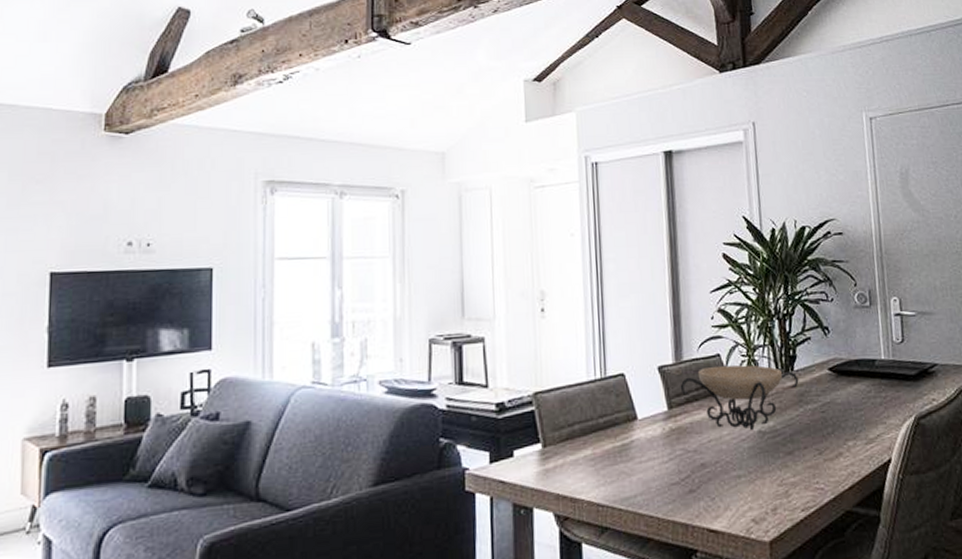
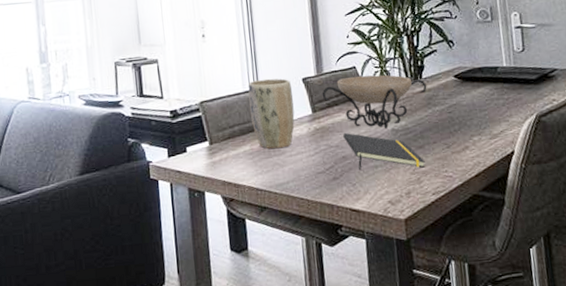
plant pot: none [593,365,647,454] -> present [248,78,295,149]
notepad: none [703,434,794,481] -> present [343,132,425,170]

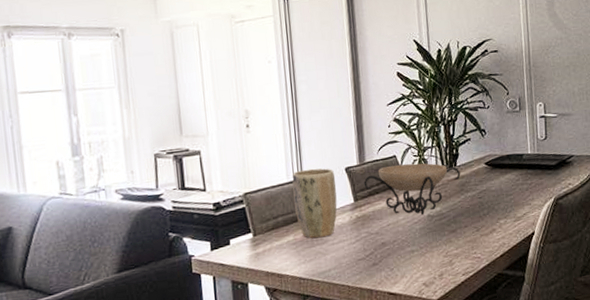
notepad: present [343,132,425,170] -> none [383,219,457,255]

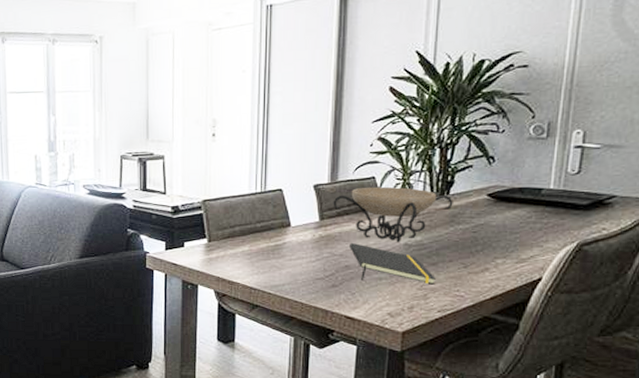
plant pot: present [292,168,337,238] -> none [253,182,302,252]
notepad: none [383,219,457,255] -> present [350,242,436,285]

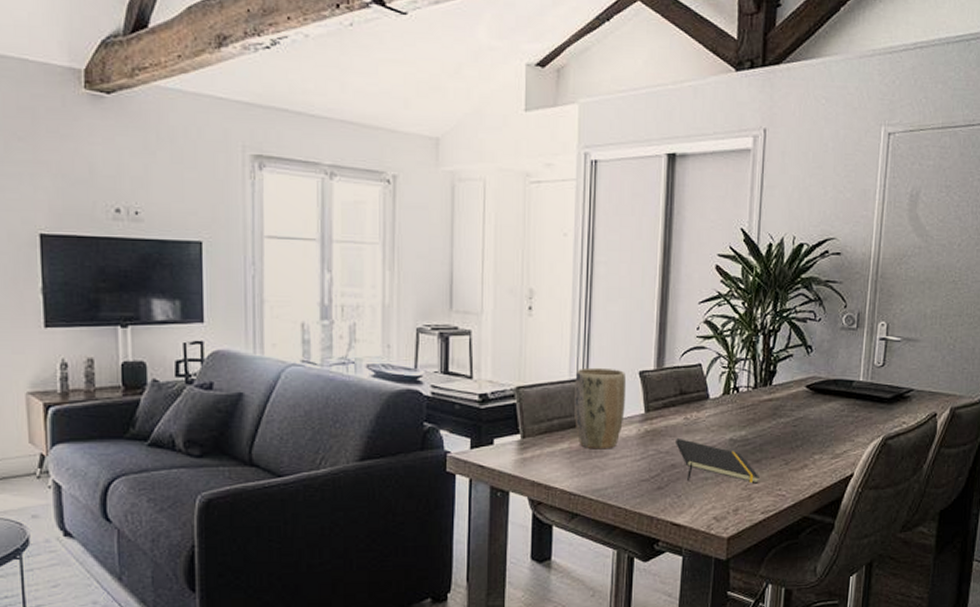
plant pot: none [253,182,302,252] -> present [573,367,627,450]
decorative bowl: present [333,186,453,243] -> none [659,375,776,438]

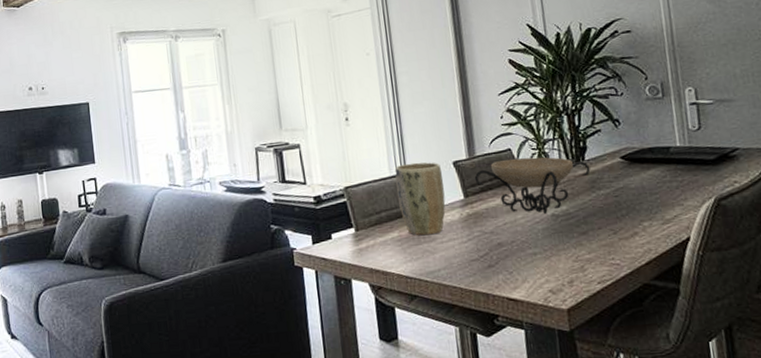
decorative bowl: none [659,375,776,438] -> present [474,157,591,215]
notepad: present [676,437,759,484] -> none [498,218,589,257]

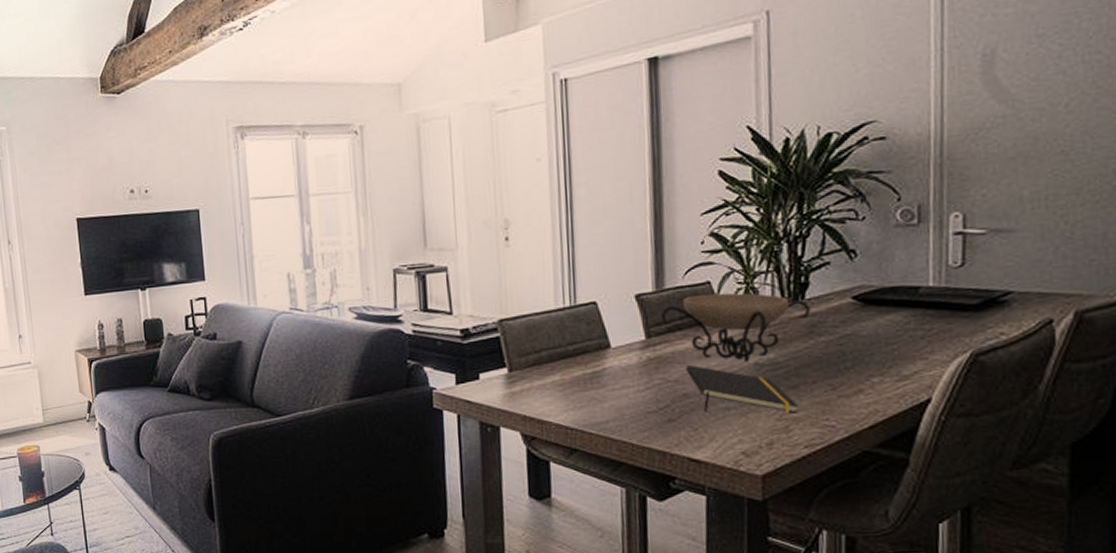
plant pot: present [395,162,446,236] -> none [562,293,622,381]
notepad: none [498,218,589,257] -> present [686,364,798,413]

